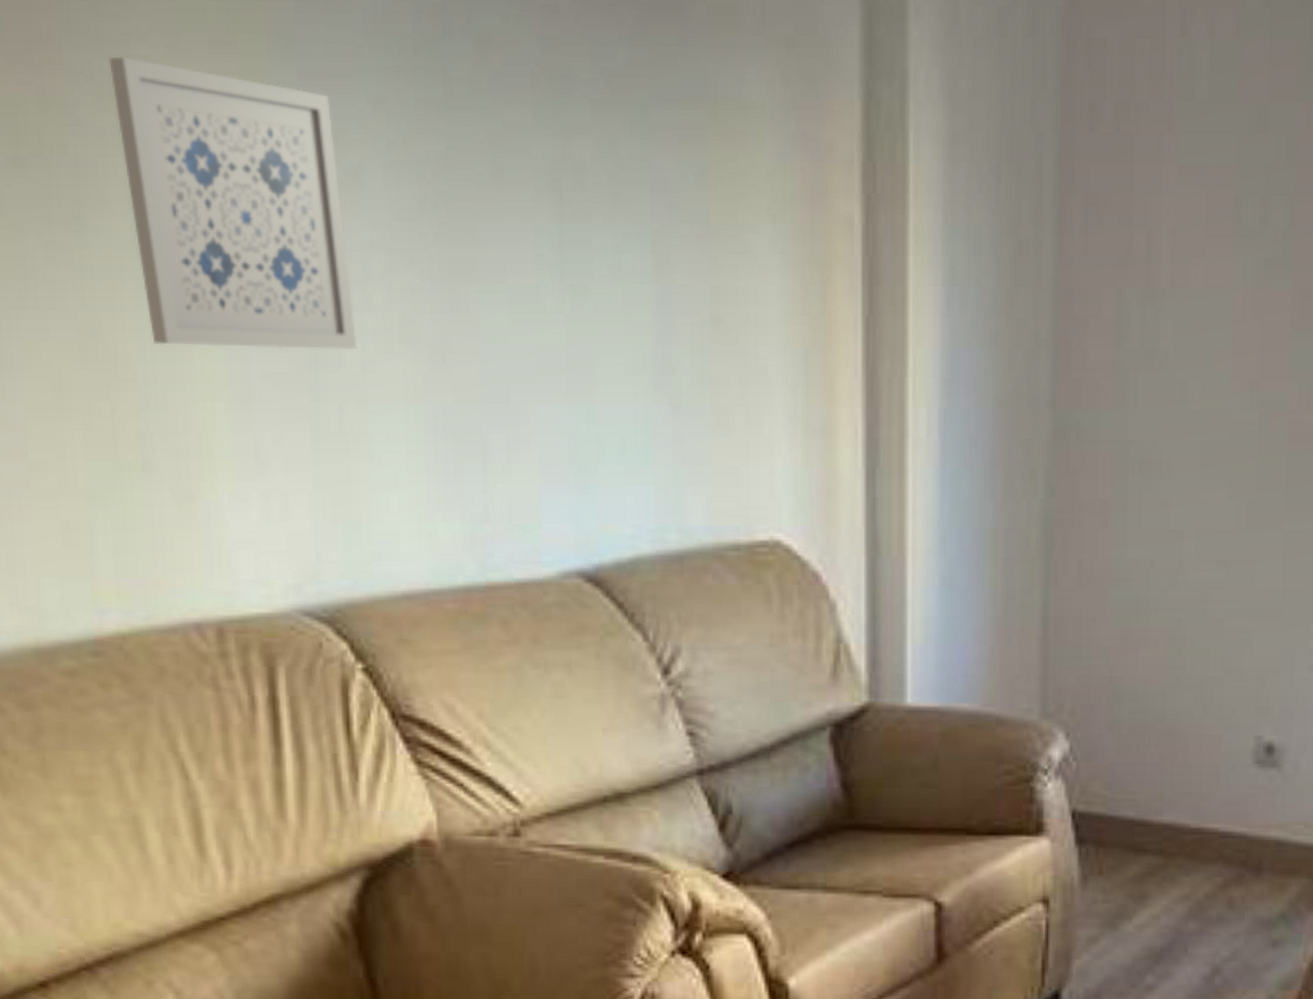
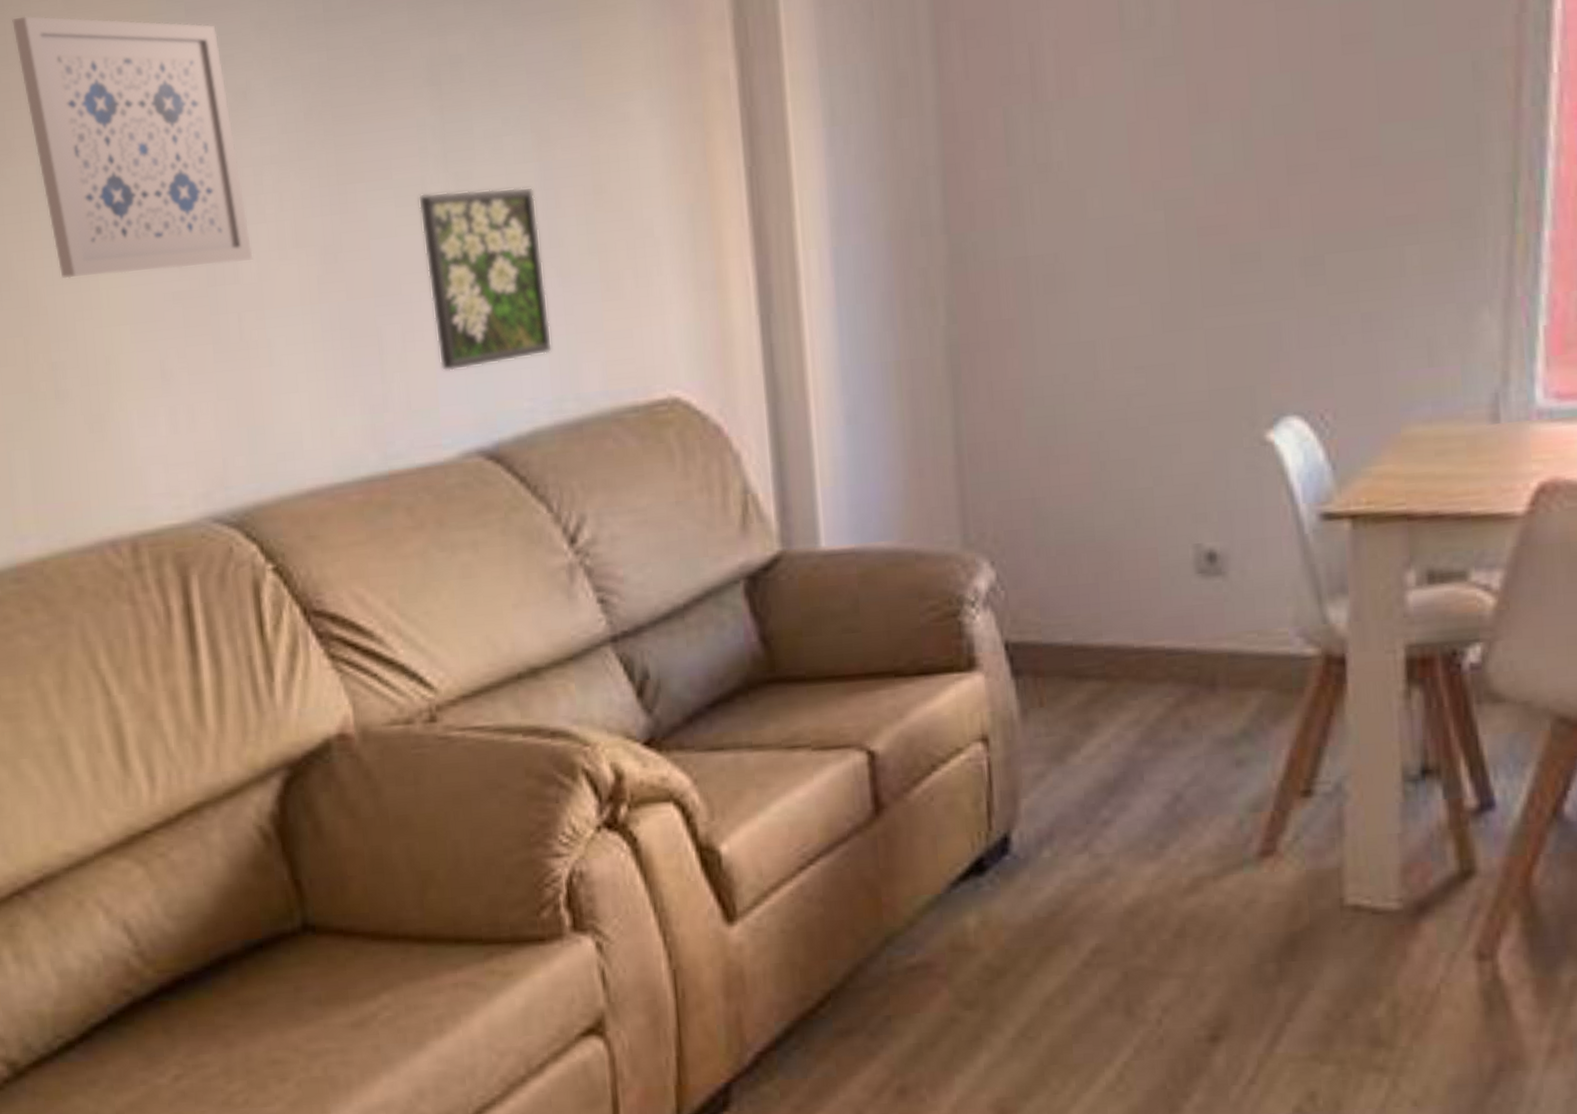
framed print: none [531,303,659,488] -> present [418,186,553,372]

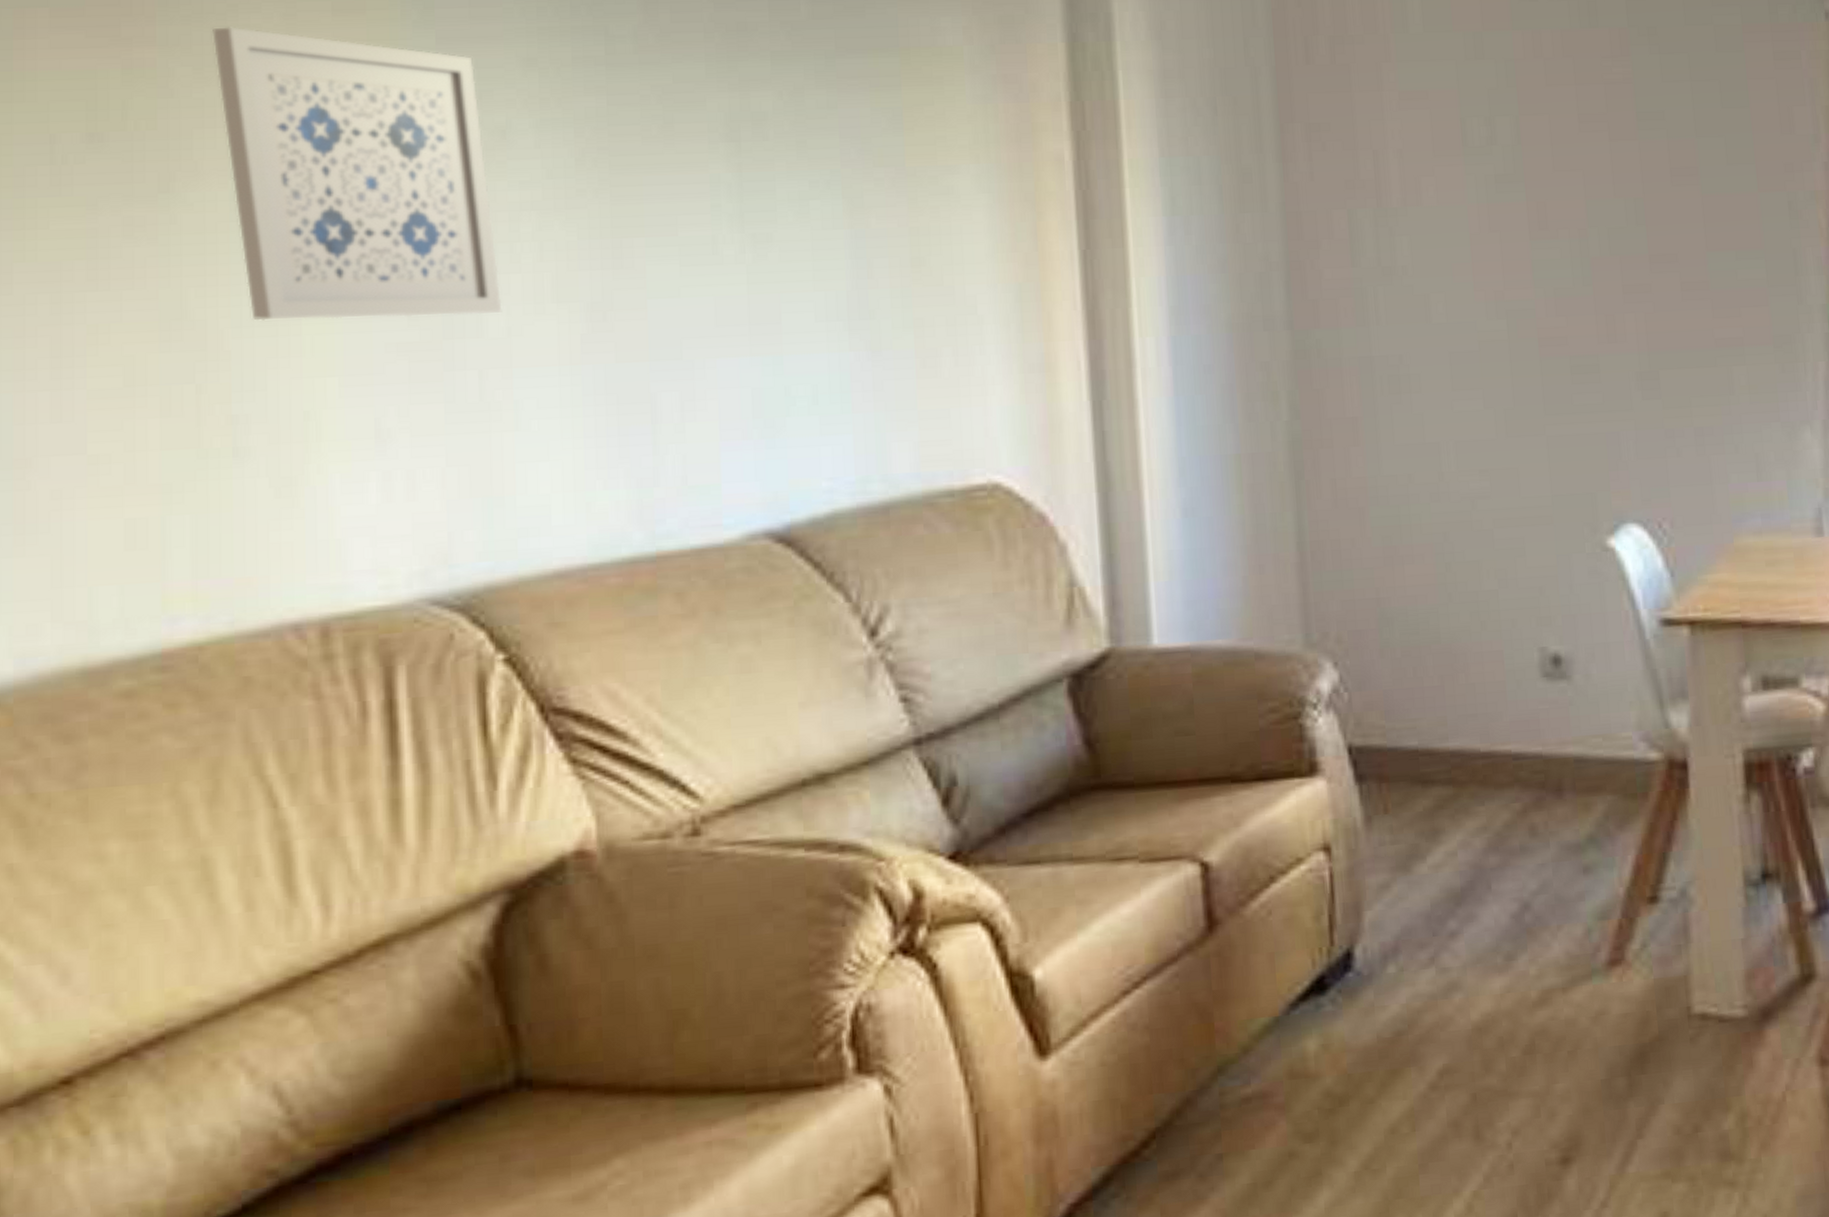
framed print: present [418,186,553,372] -> none [707,253,858,445]

